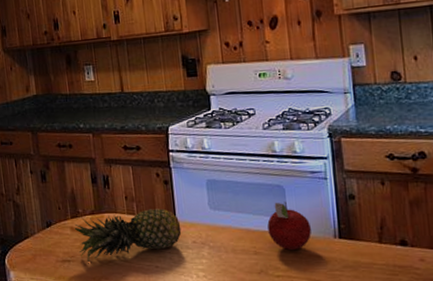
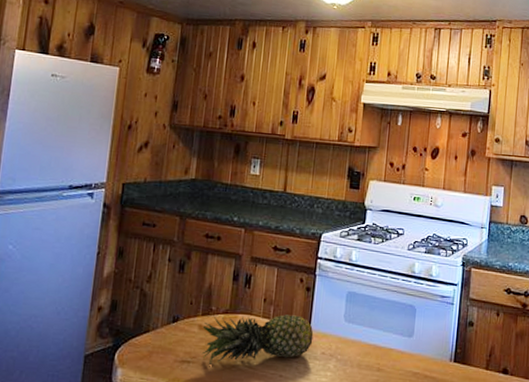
fruit: present [267,201,311,251] -> none [394,321,432,370]

